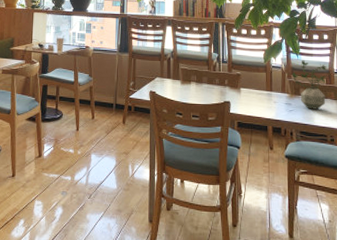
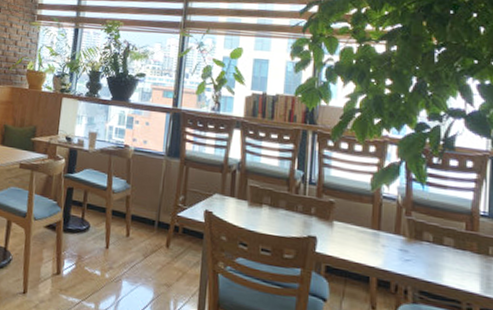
potted plant: present [291,60,327,110] -> none [412,192,468,264]

